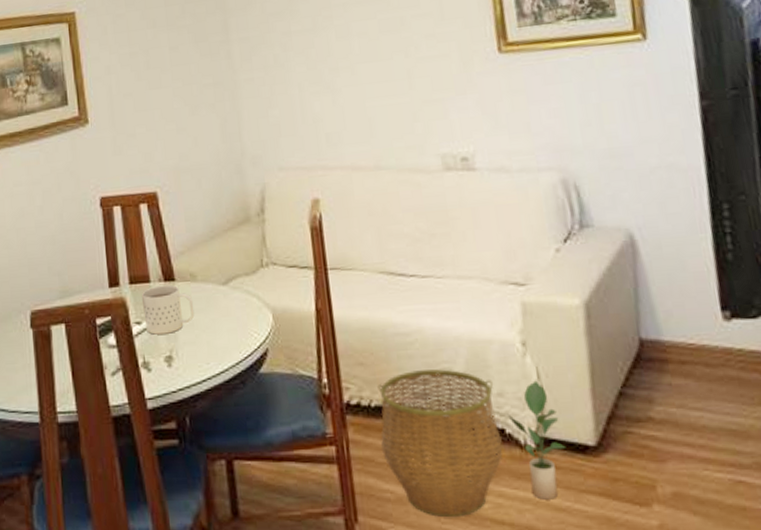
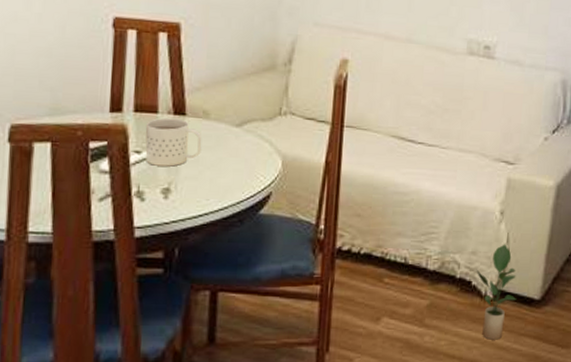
basket: present [377,369,503,517] -> none [362,226,471,350]

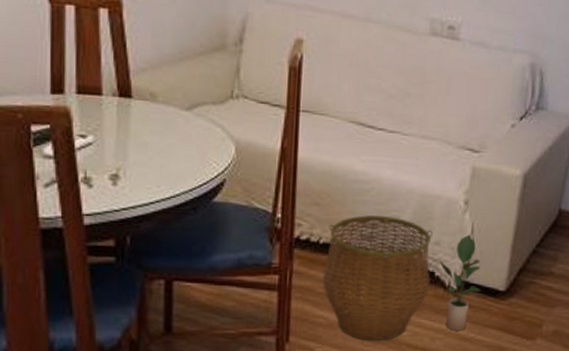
mug: present [145,117,202,167] -> none [89,100,150,152]
basket: none [362,226,471,350] -> present [321,215,434,341]

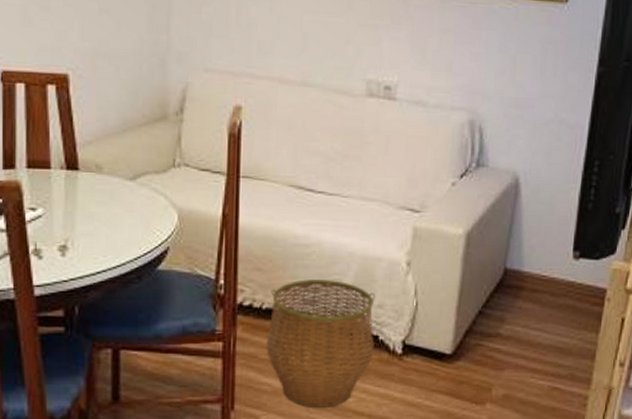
potted plant: present [439,234,481,331] -> none [383,296,427,396]

